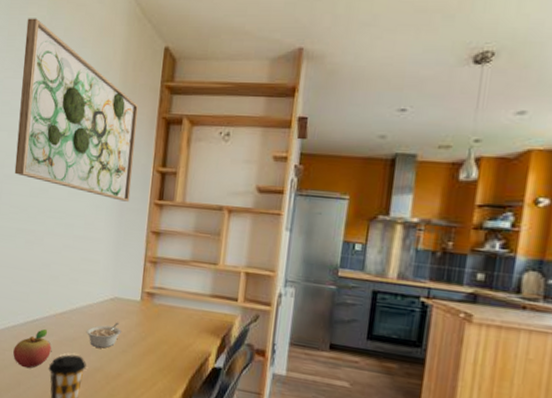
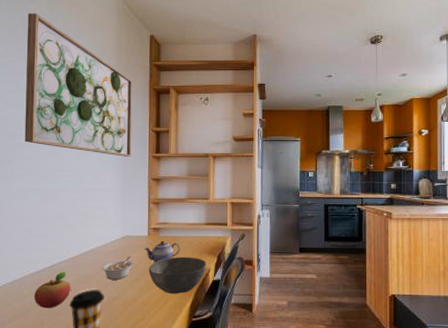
teapot: none [135,309,177,335] -> present [144,240,180,263]
bowl: none [137,331,207,377] -> present [148,256,206,294]

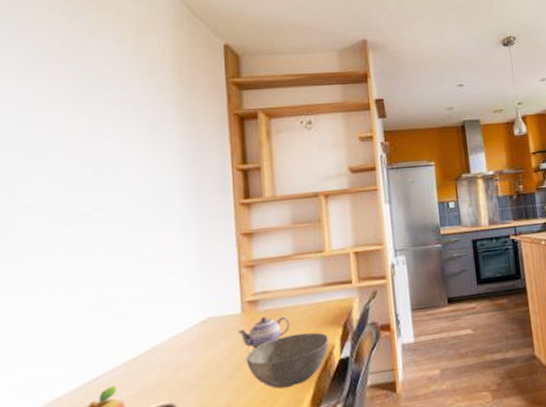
wall art: present [24,13,132,157] -> none [32,19,209,209]
legume: present [102,256,133,280] -> none [174,345,223,385]

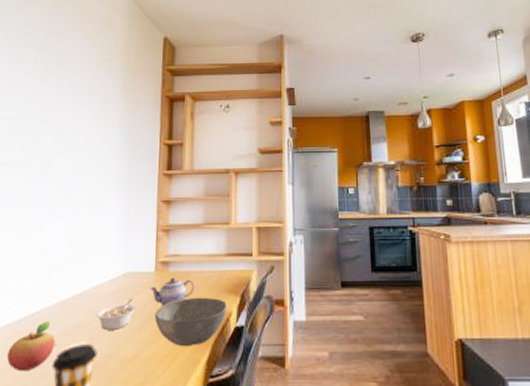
legume: none [174,345,223,385] -> present [96,298,136,330]

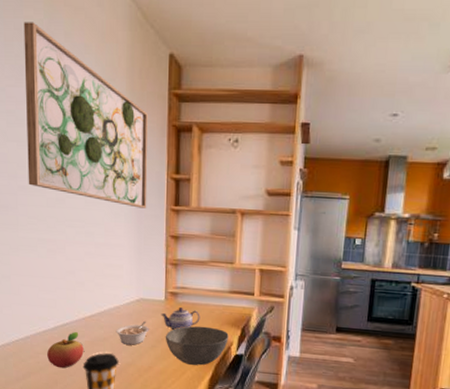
wall art: none [10,16,142,175] -> present [23,22,148,209]

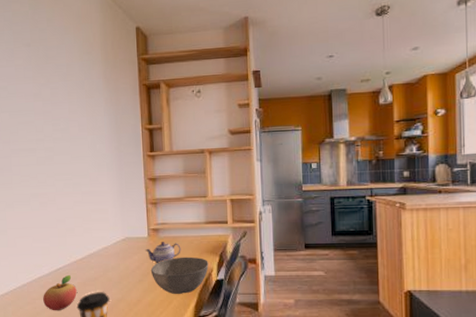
wall art: present [23,22,148,209] -> none [12,13,126,157]
legume: present [115,321,149,345] -> none [105,257,136,282]

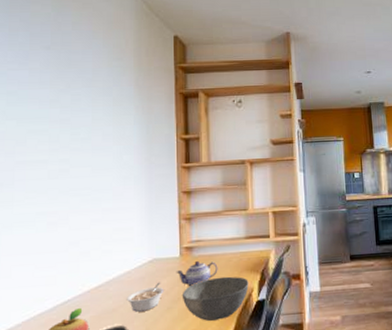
legume: none [105,257,136,282] -> present [126,282,164,312]

